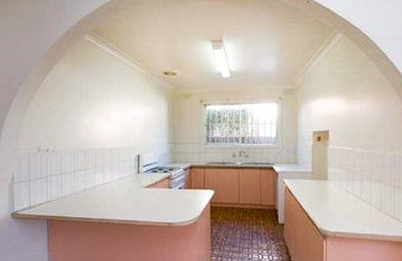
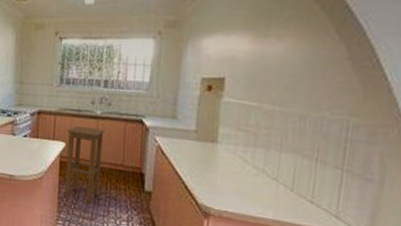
stool: none [215,175,246,240] -> present [64,125,106,204]

